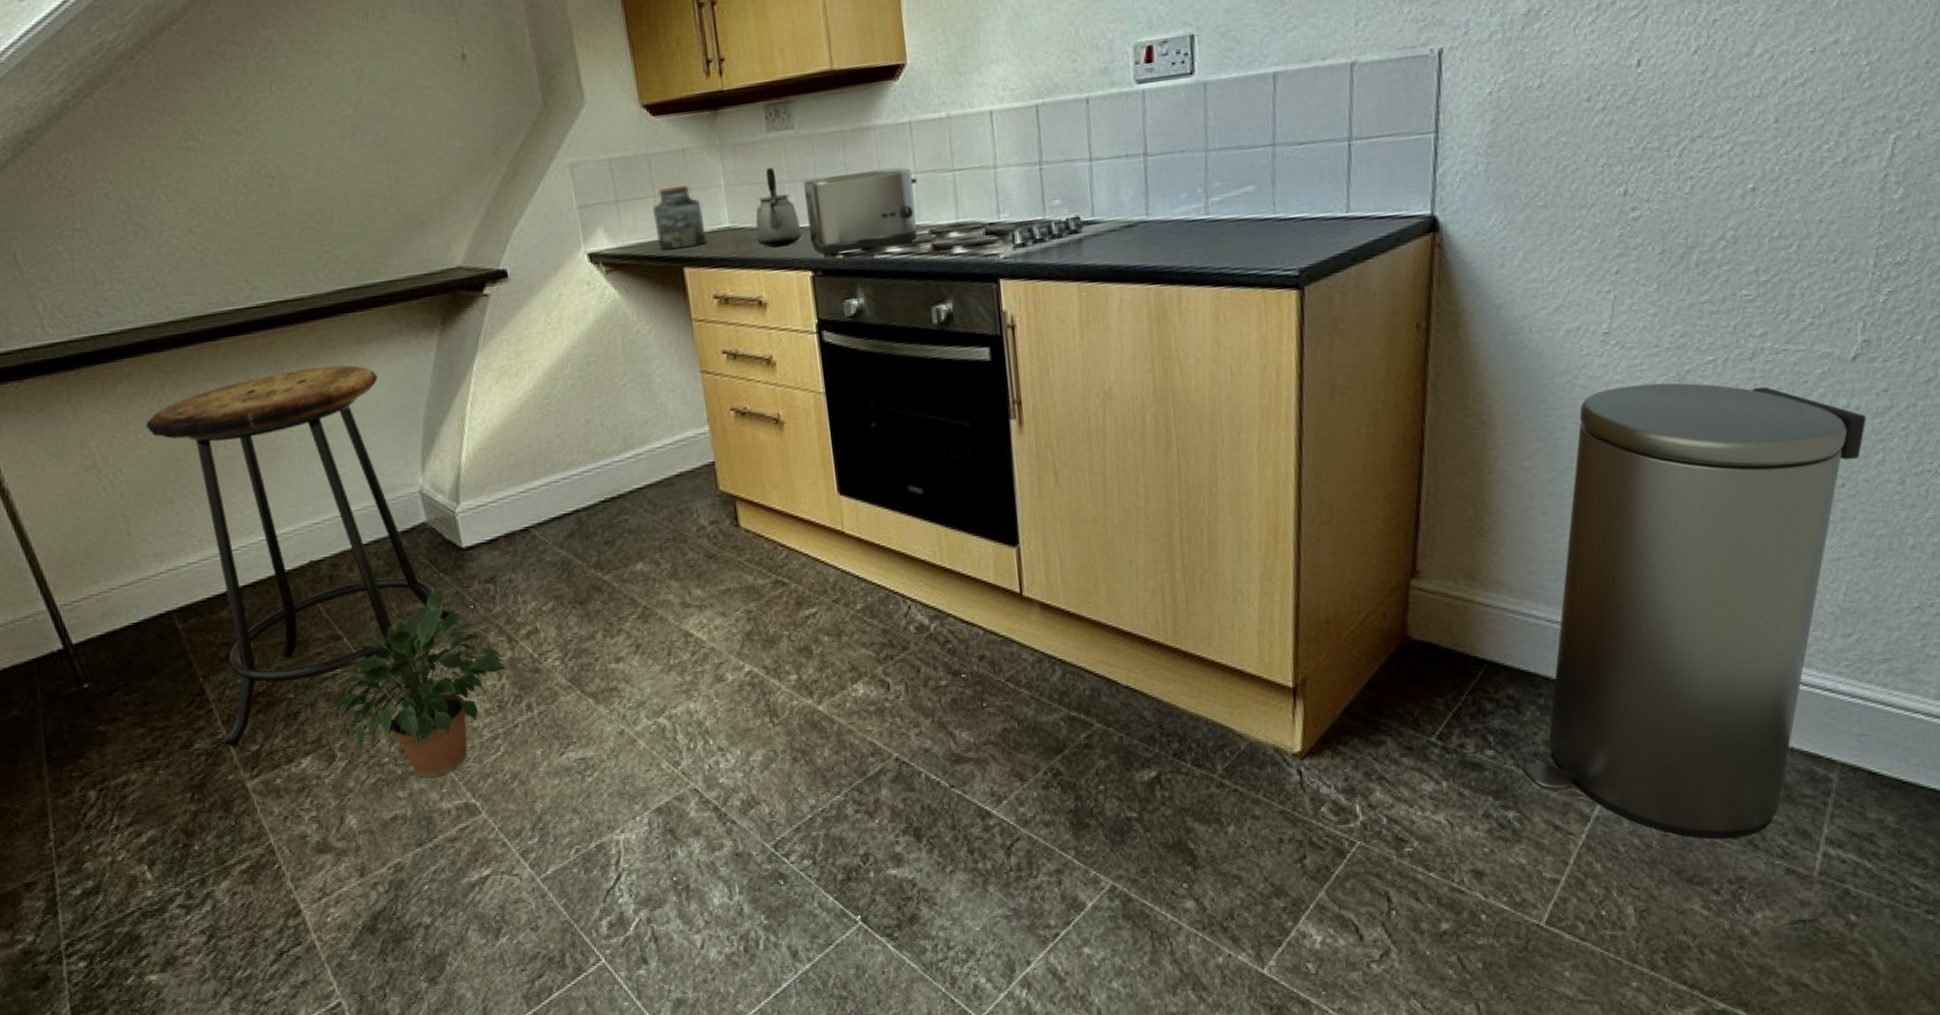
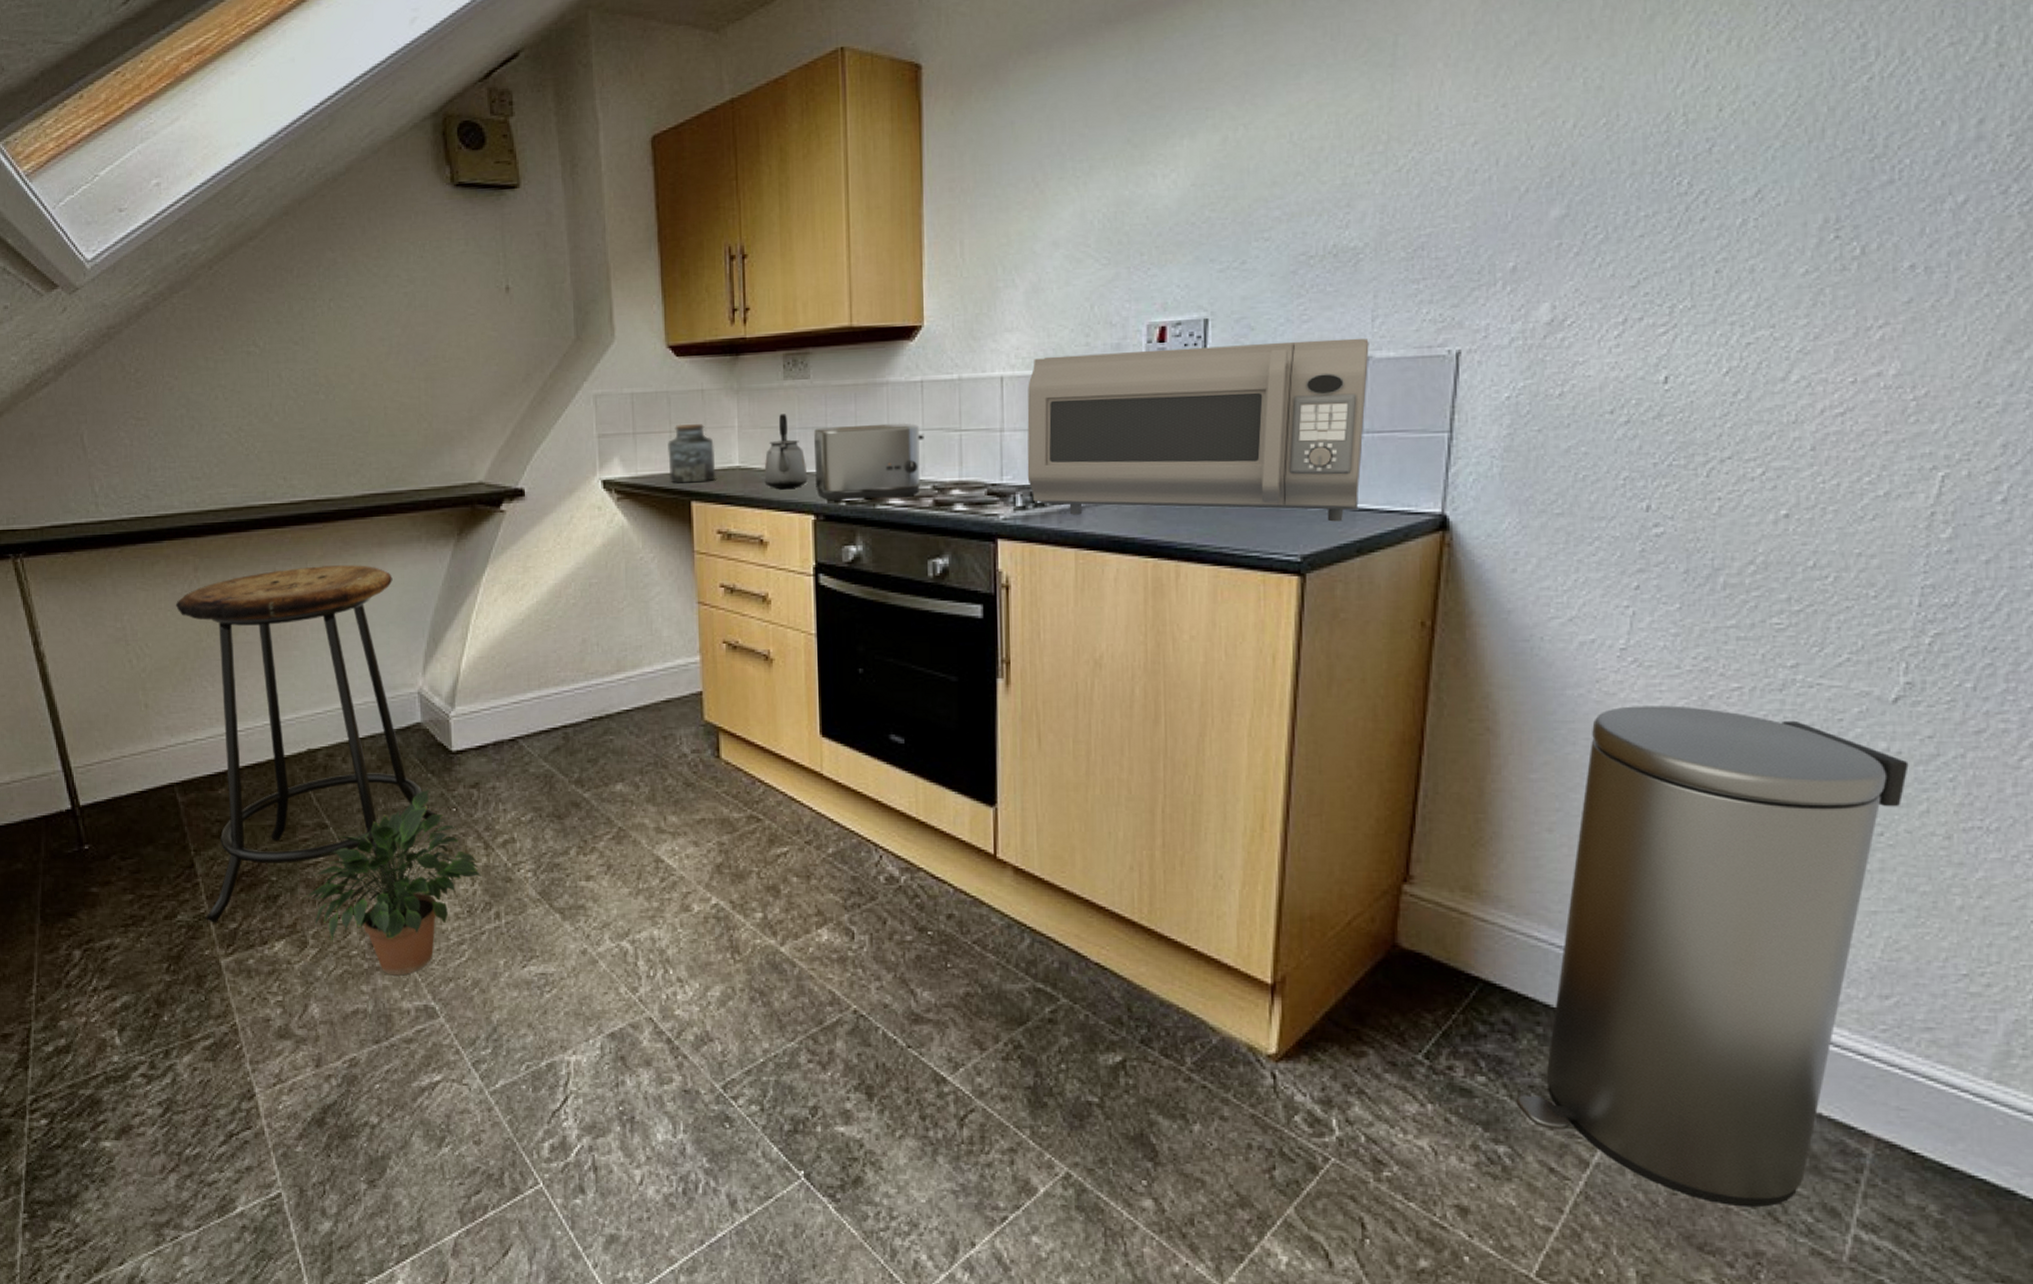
microwave: none [1018,42,1354,248] -> present [1027,338,1369,522]

